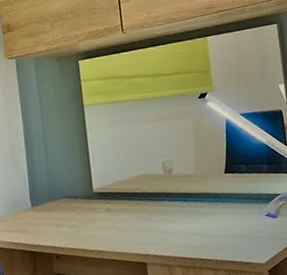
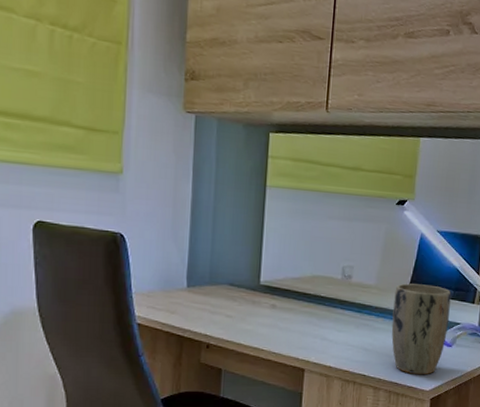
plant pot: none [213,163,270,250] -> present [391,283,451,375]

